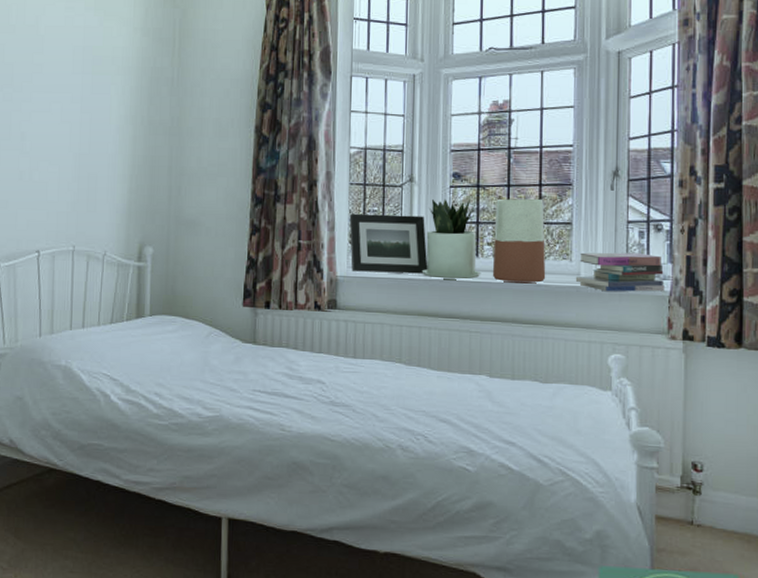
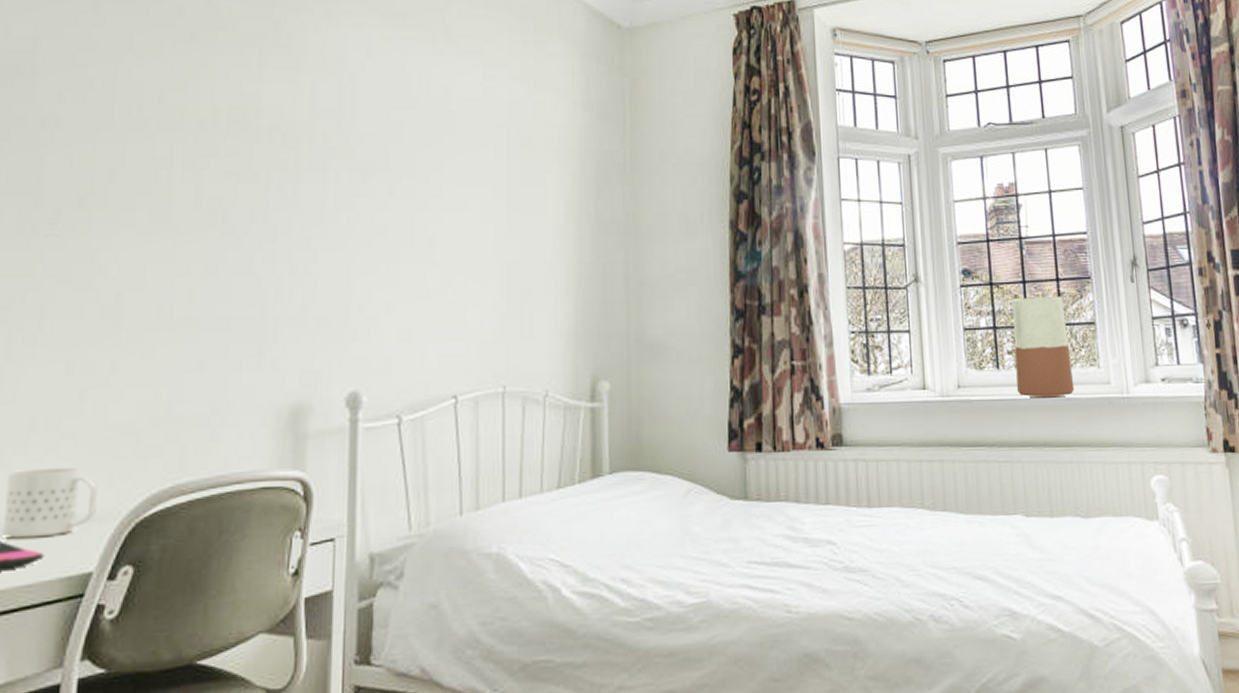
picture frame: present [349,213,428,274] -> none [849,323,945,396]
planter: present [421,198,481,280] -> none [937,299,1005,399]
books: present [575,252,665,292] -> none [1105,354,1199,402]

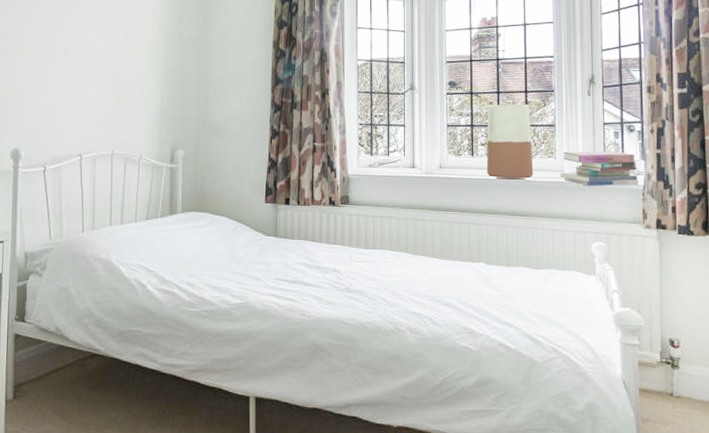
books: none [1105,354,1199,402] -> present [560,151,639,187]

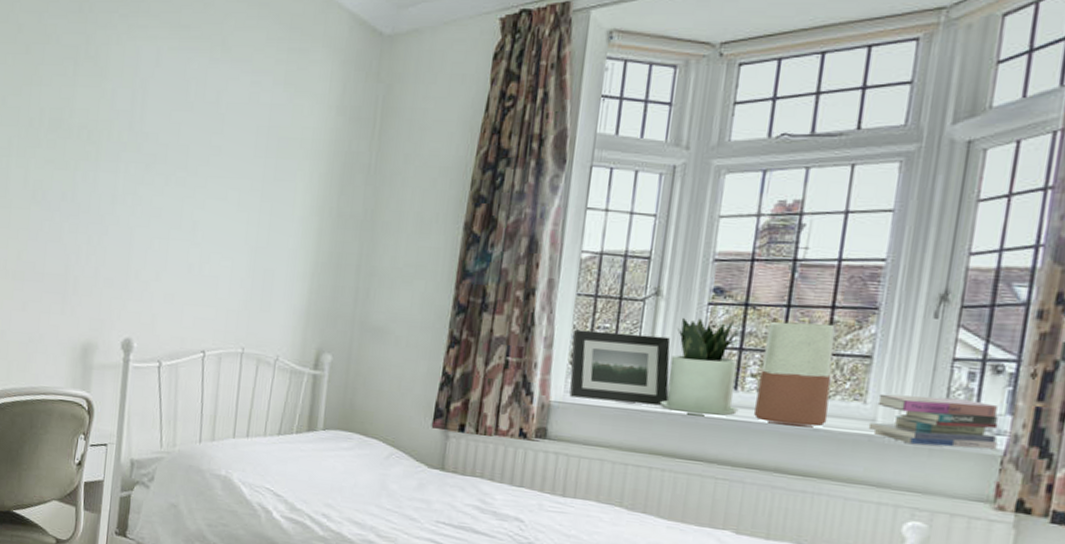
picture frame: none [358,118,429,172] -> present [569,329,671,406]
planter: none [423,104,477,177] -> present [659,318,742,417]

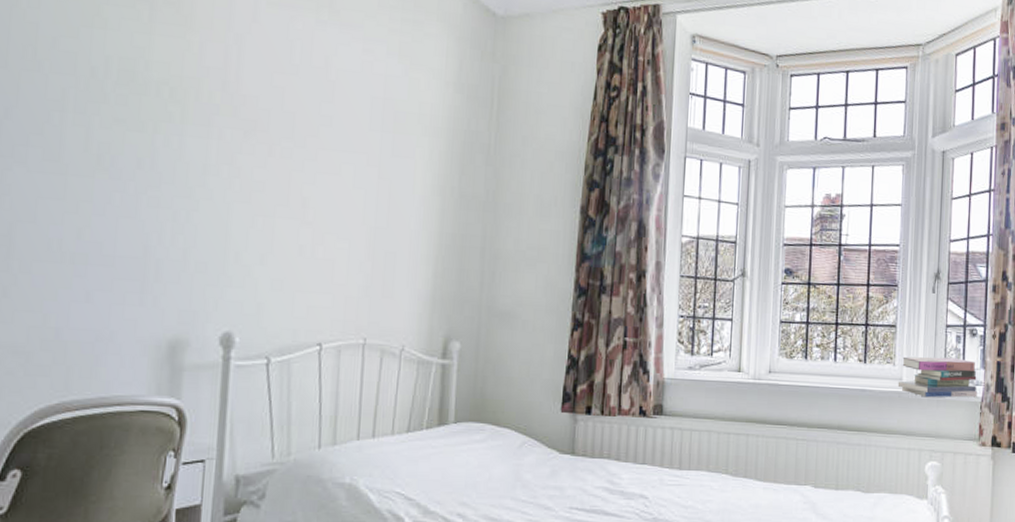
picture frame: present [569,329,671,406] -> none [678,309,758,377]
planter: present [659,318,742,417] -> none [751,296,810,384]
vase: present [753,322,836,427] -> none [820,298,871,388]

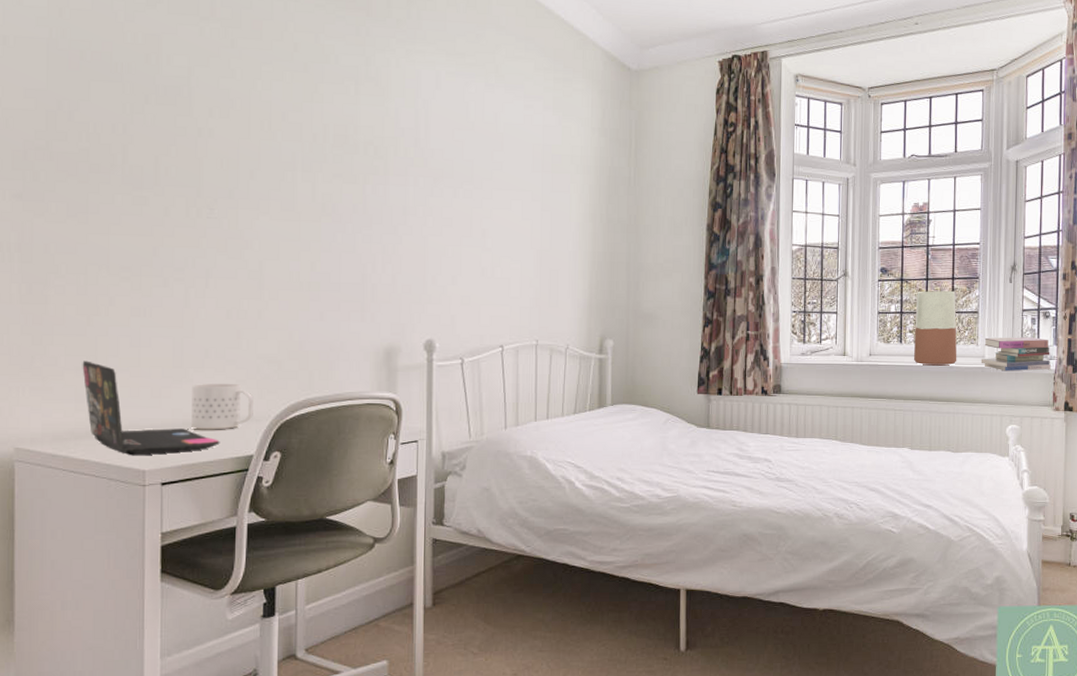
vase: none [820,298,871,388] -> present [913,291,957,366]

